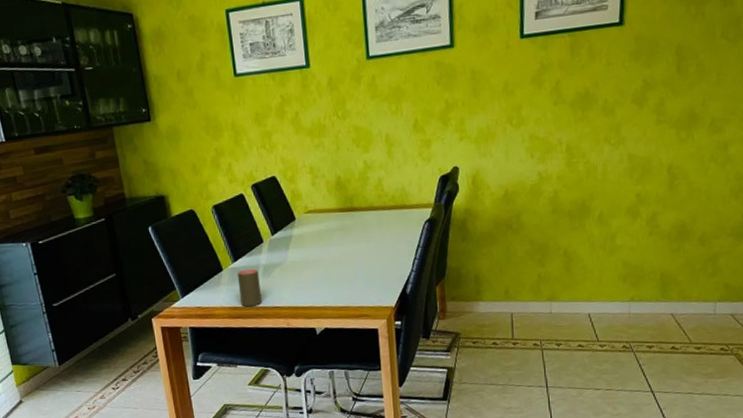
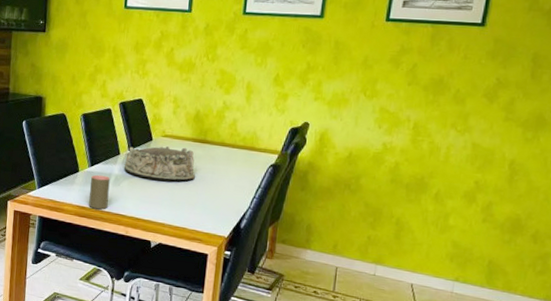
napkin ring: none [270,220,349,263] -> present [123,146,195,181]

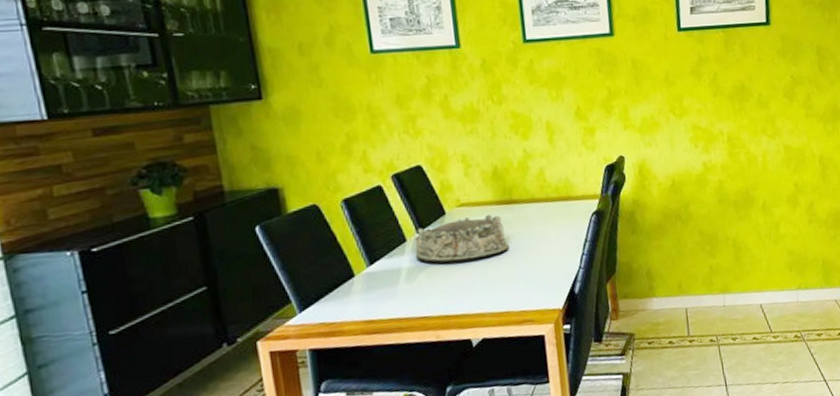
cup: present [89,174,110,210] -> none [374,272,405,320]

